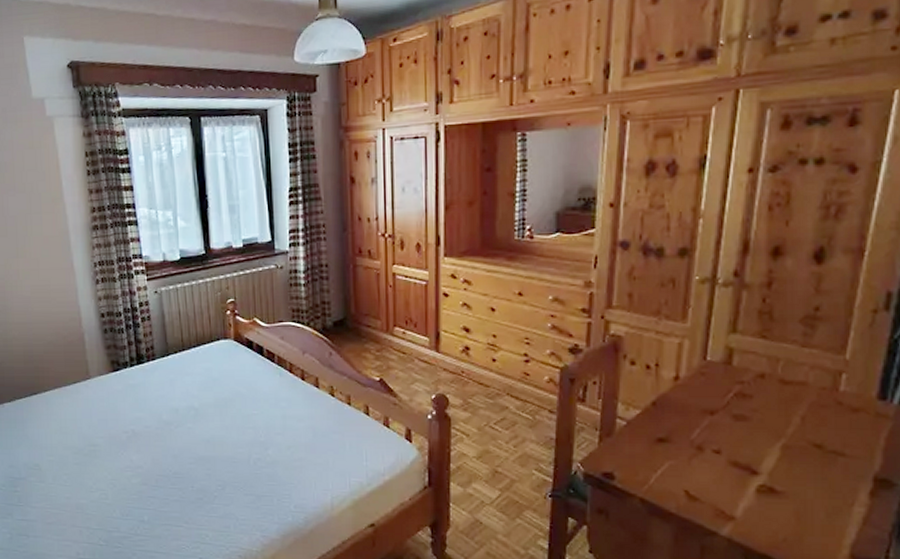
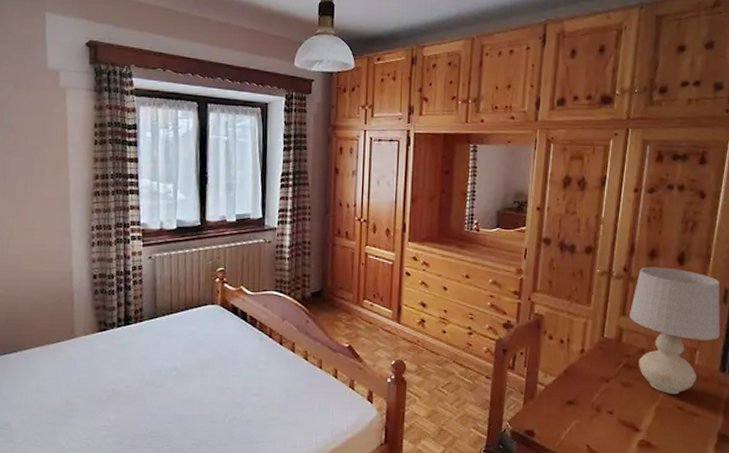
table lamp: none [742,268,879,428] -> present [629,267,721,394]

